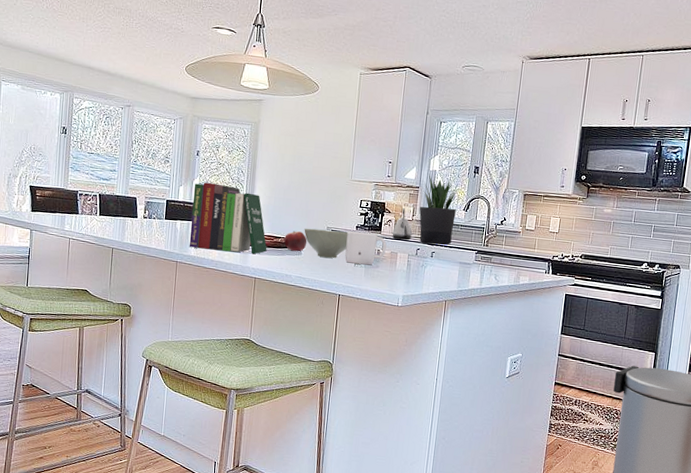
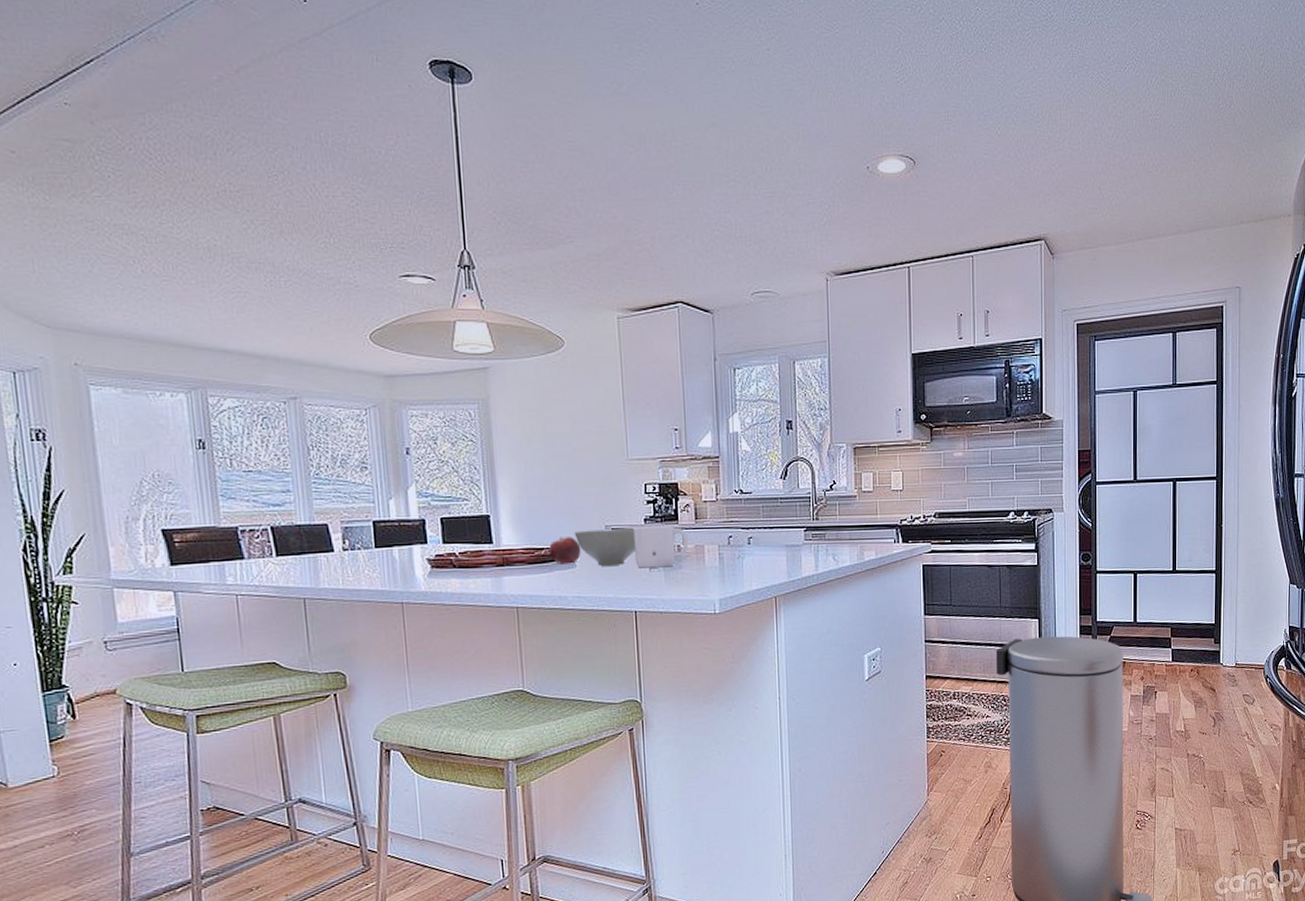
books: present [189,182,267,254] -> none [409,489,528,581]
kettle: present [392,207,413,241] -> none [693,485,720,529]
planter: present [419,173,456,246] -> none [723,437,772,528]

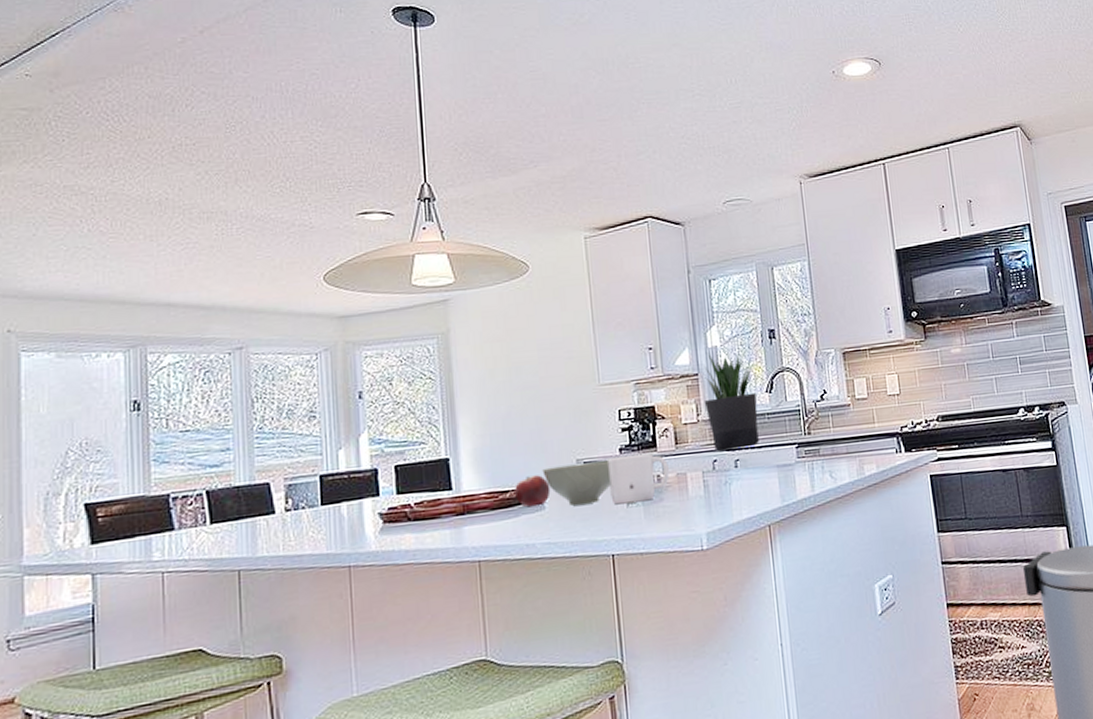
planter: none [723,437,772,528] -> present [704,352,759,451]

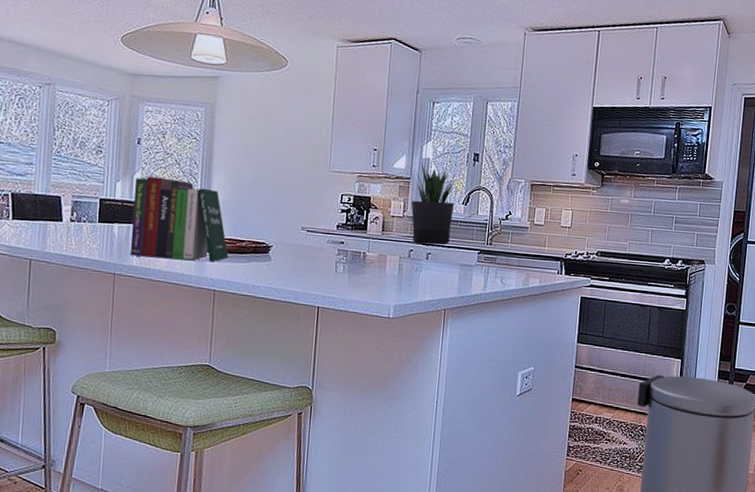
books: none [361,432,491,539] -> present [129,176,229,262]
fruit: present [515,475,551,508] -> none [249,232,278,257]
bowl: present [542,461,612,506] -> none [273,228,327,264]
mug: present [606,453,669,505] -> none [324,231,374,271]

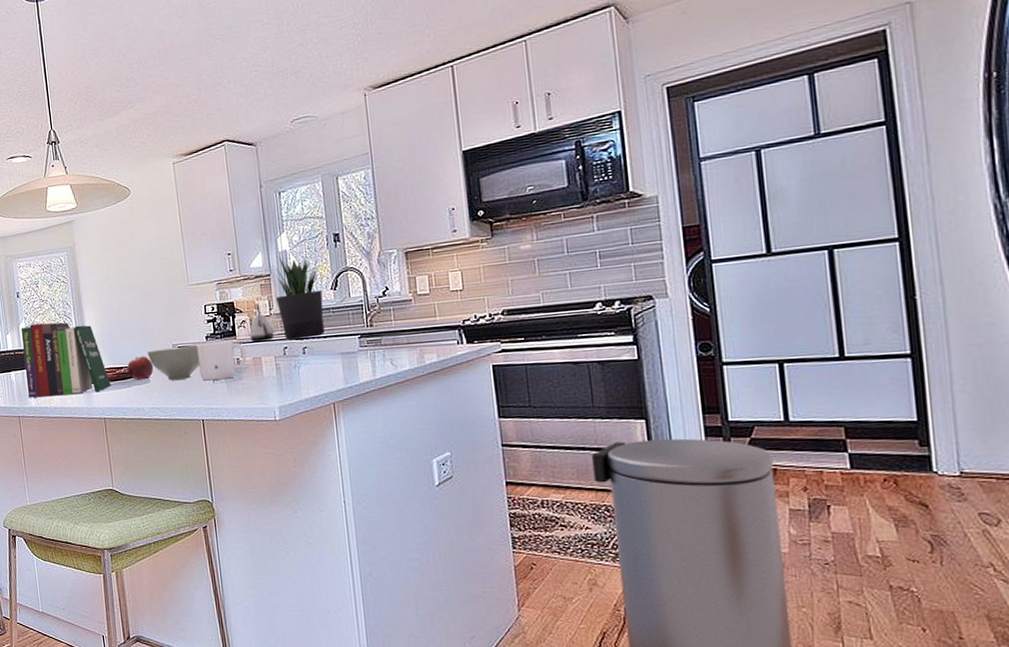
fruit: none [249,232,278,257] -> present [127,356,154,380]
bowl: none [273,228,327,264] -> present [147,346,200,380]
mug: none [324,231,374,271] -> present [196,340,247,381]
kettle: none [380,201,404,241] -> present [249,302,275,343]

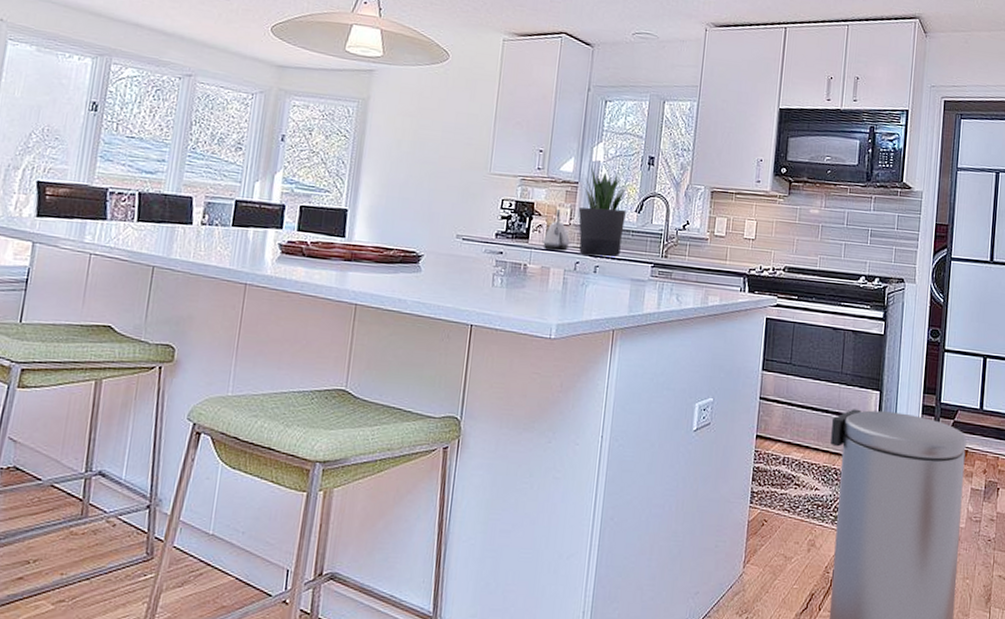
books: present [20,322,111,398] -> none [264,176,374,273]
fruit: present [127,356,154,380] -> none [398,240,430,268]
bowl: present [147,346,200,380] -> none [425,236,485,276]
mug: present [196,340,247,381] -> none [480,240,536,285]

